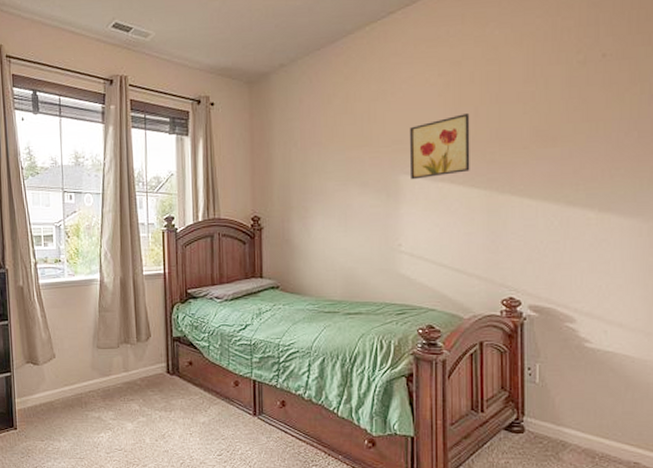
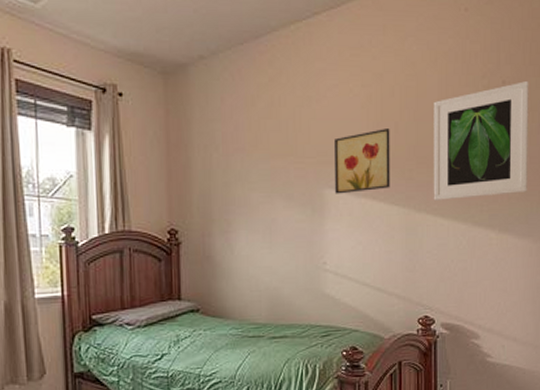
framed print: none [519,51,637,182] -> present [433,81,529,200]

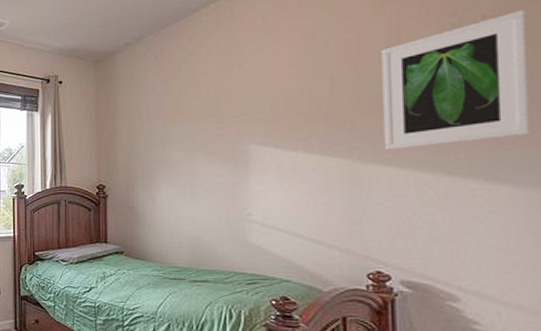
wall art: present [335,127,390,194] -> none [259,81,327,149]

